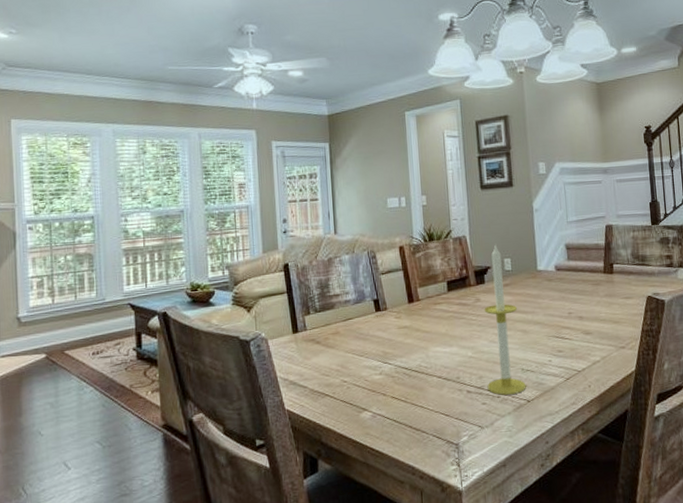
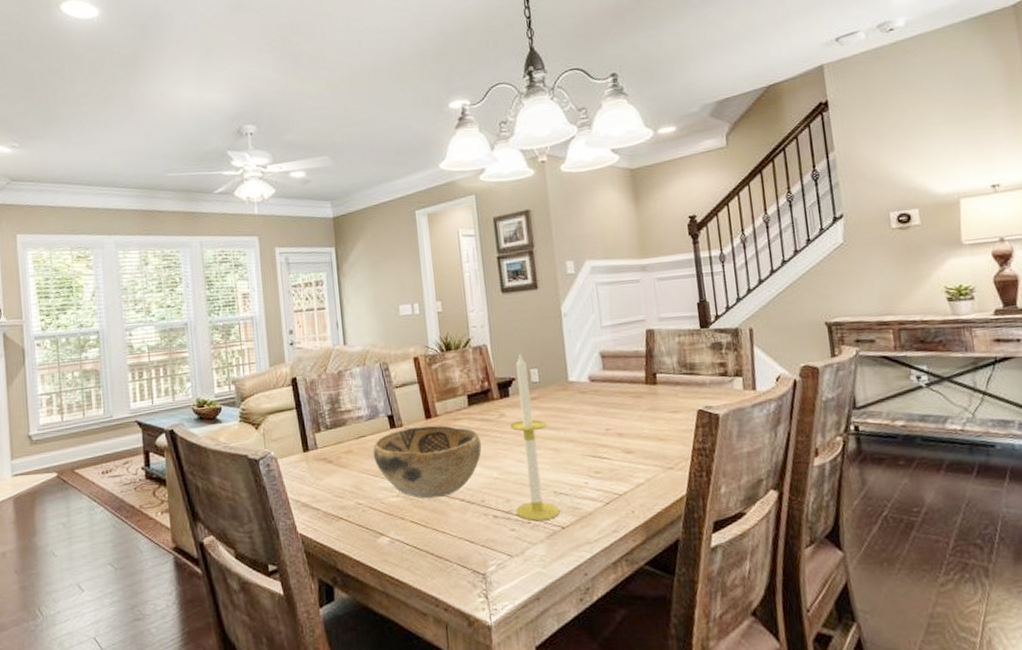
decorative bowl: none [359,309,458,376] -> present [373,425,482,499]

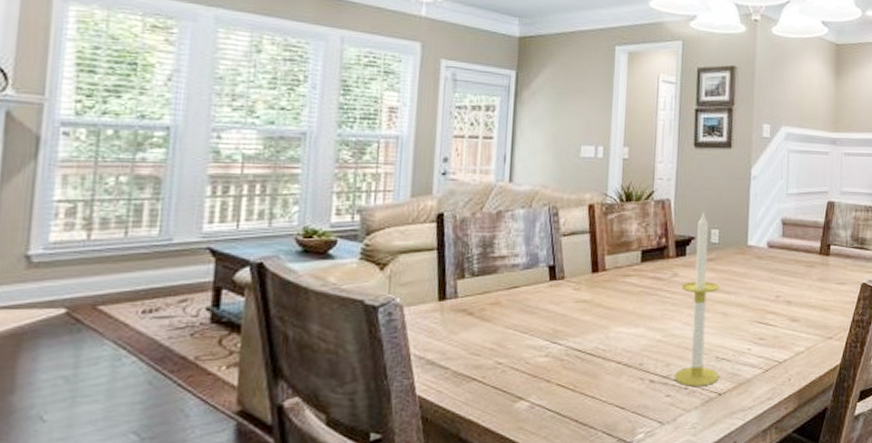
decorative bowl: present [373,425,482,499] -> none [525,280,649,360]

